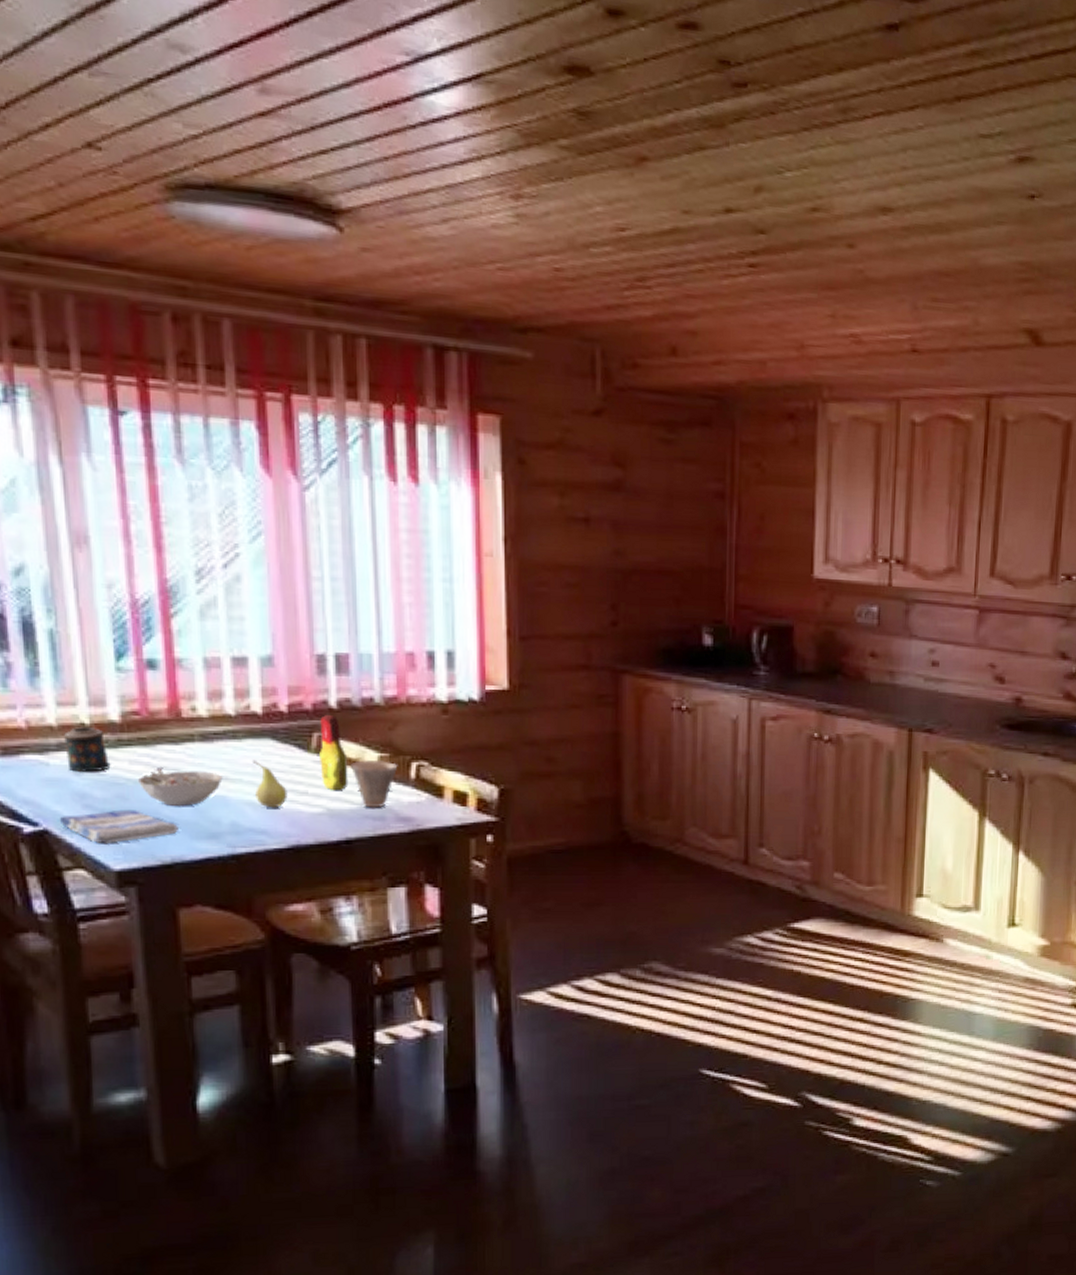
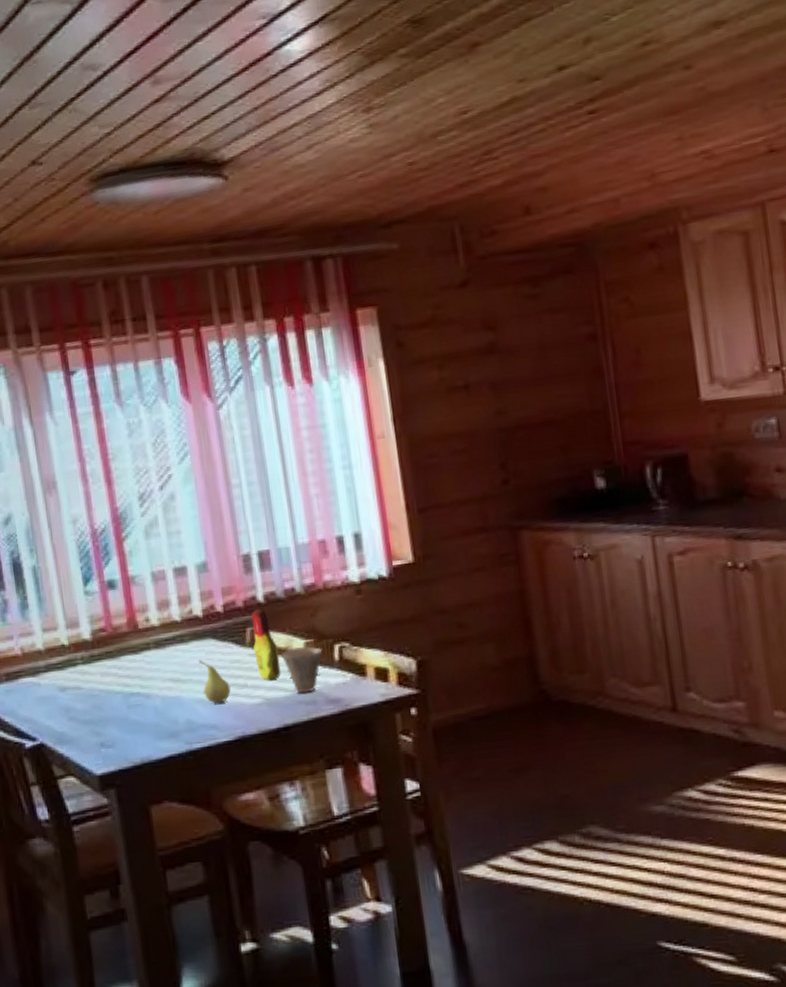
dish towel: present [60,809,178,844] -> none [52,717,144,752]
candle: present [64,727,111,772] -> none [50,647,87,689]
bowl: present [137,769,223,806] -> none [108,675,176,711]

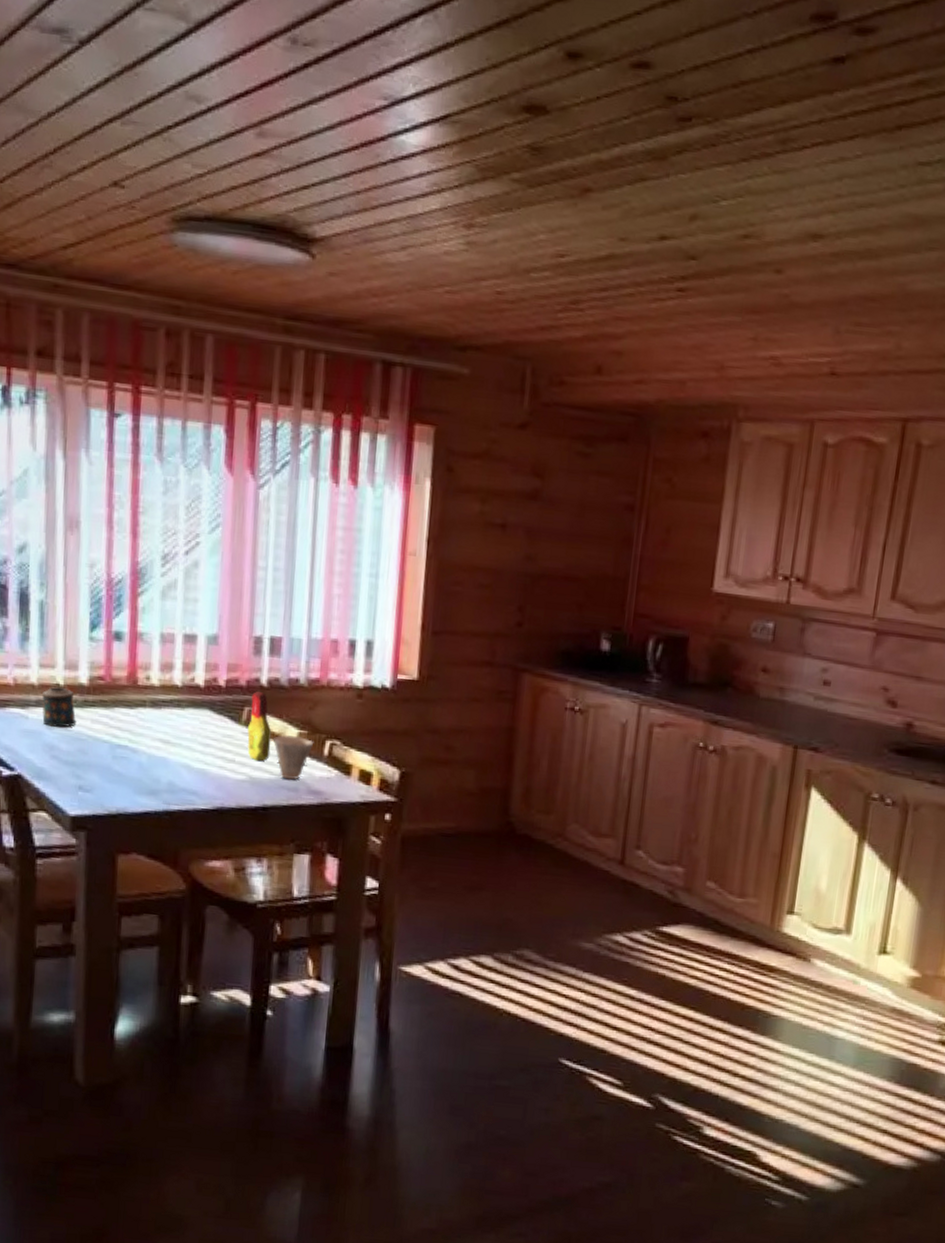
candle: none [50,647,87,689] -> present [42,687,77,728]
fruit: present [199,659,231,704] -> none [191,727,218,773]

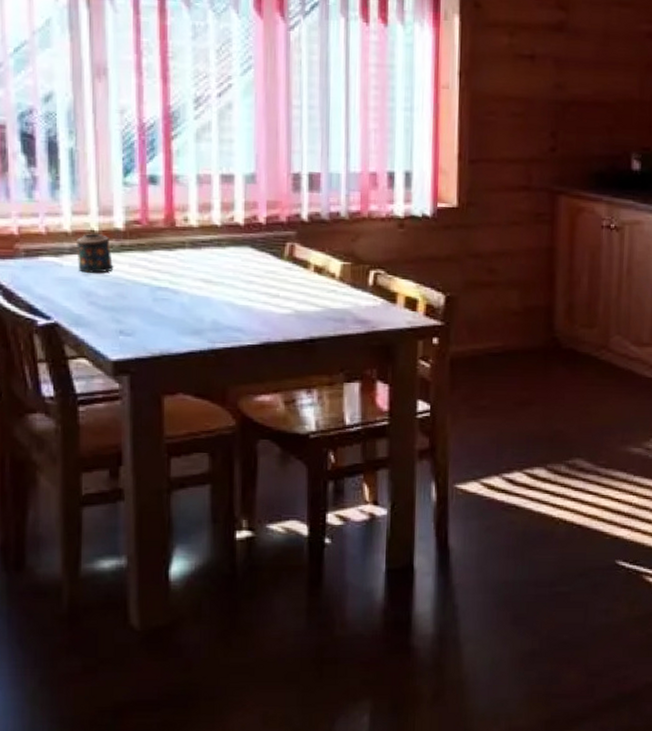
bottle: present [247,691,272,762] -> none [291,227,315,295]
cup: present [274,735,313,780] -> none [317,267,357,311]

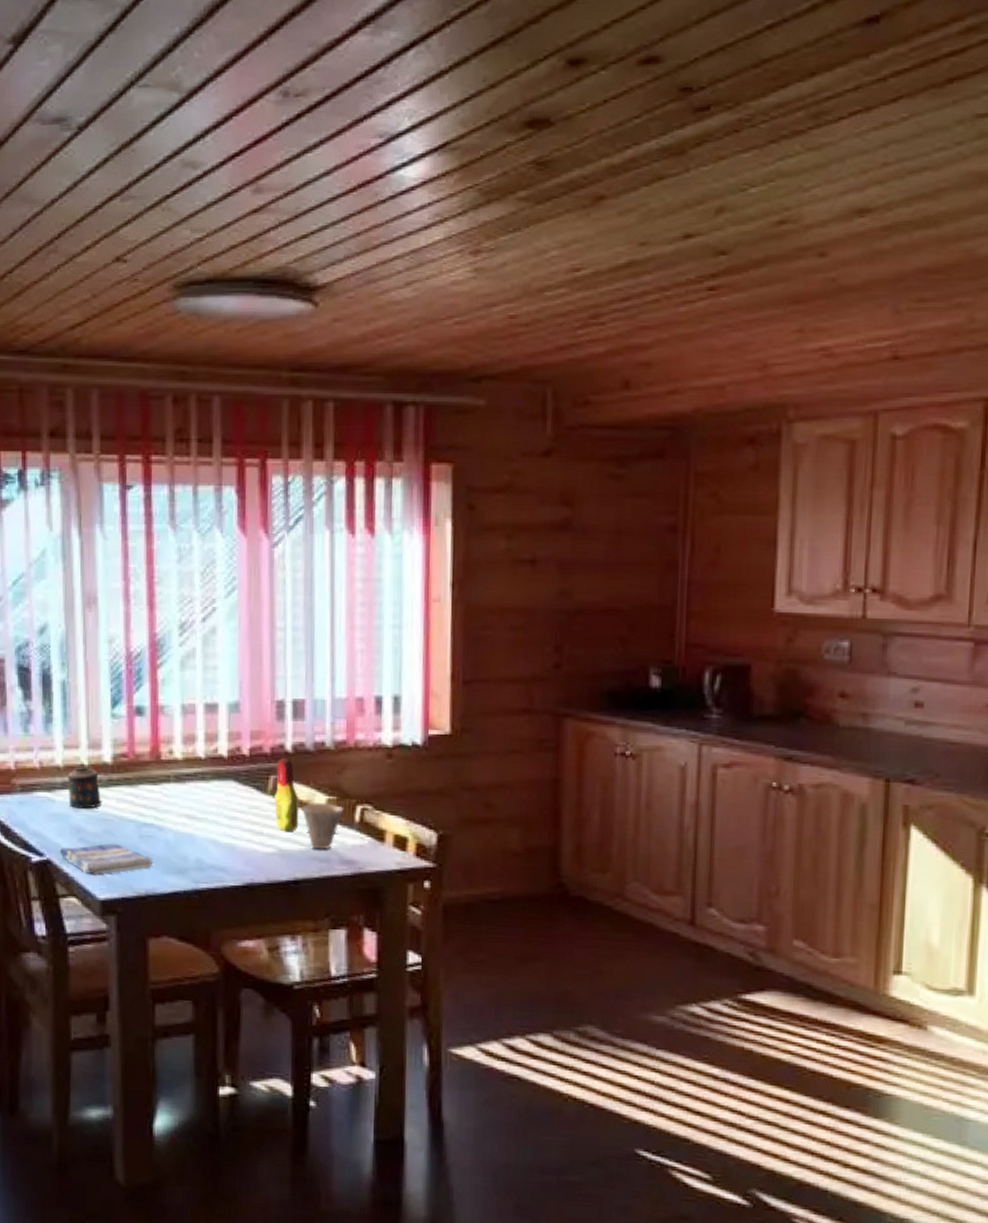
dish towel: none [69,307,167,337] -> present [60,844,152,875]
bottle: none [291,227,315,295] -> present [274,758,300,832]
cup: none [317,267,357,311] -> present [302,802,343,850]

